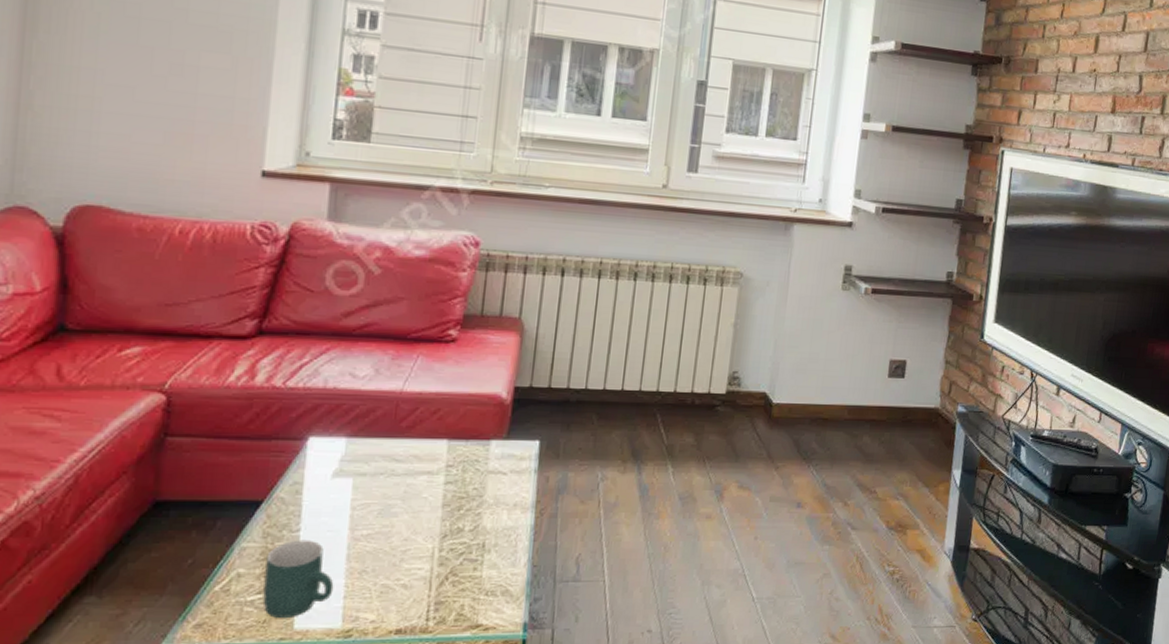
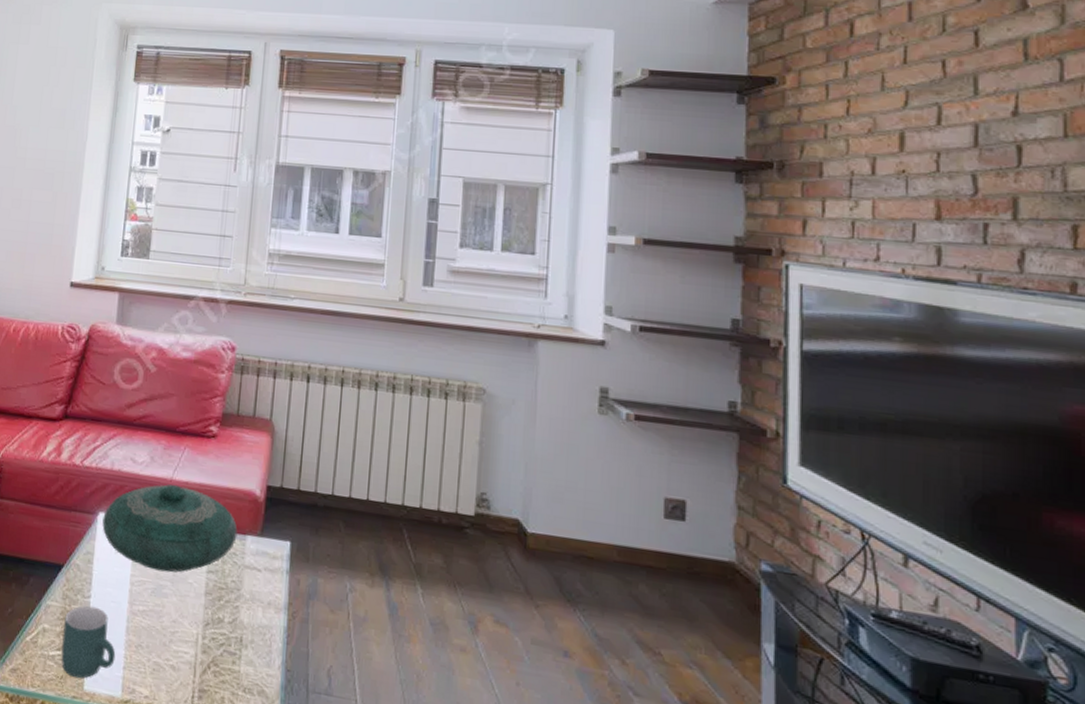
decorative bowl: none [313,396,481,490] -> present [102,484,238,573]

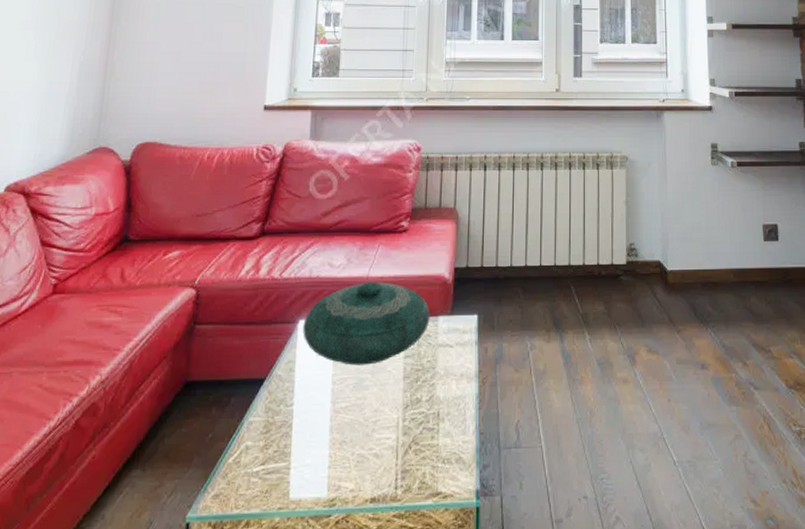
mug: present [61,605,116,679] -> none [265,413,320,488]

